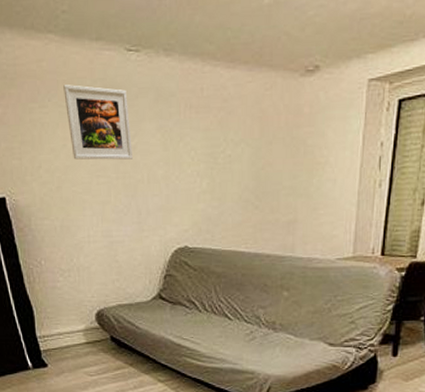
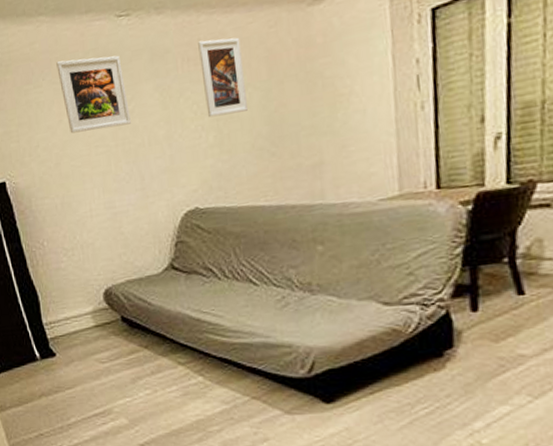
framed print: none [201,90,239,165] -> present [198,37,248,118]

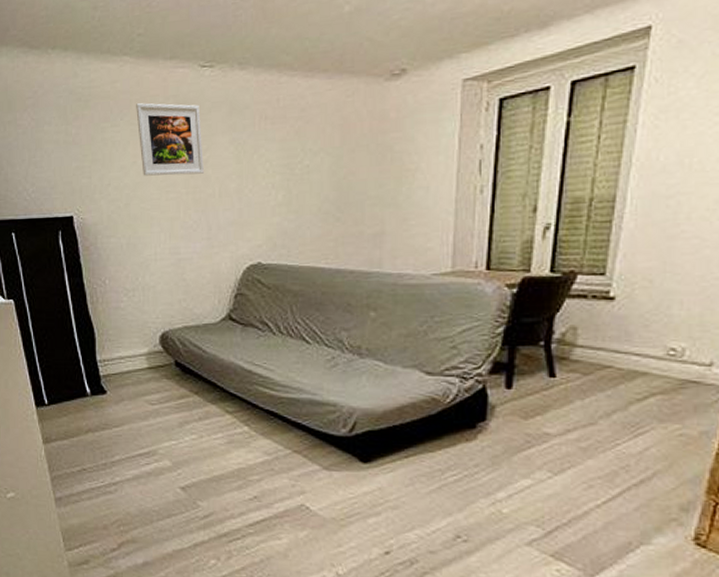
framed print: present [198,37,248,118] -> none [277,101,318,177]

